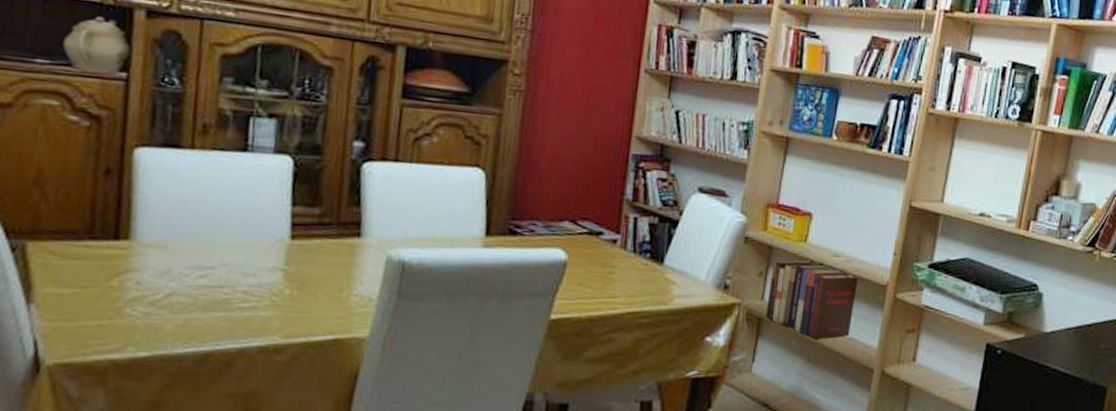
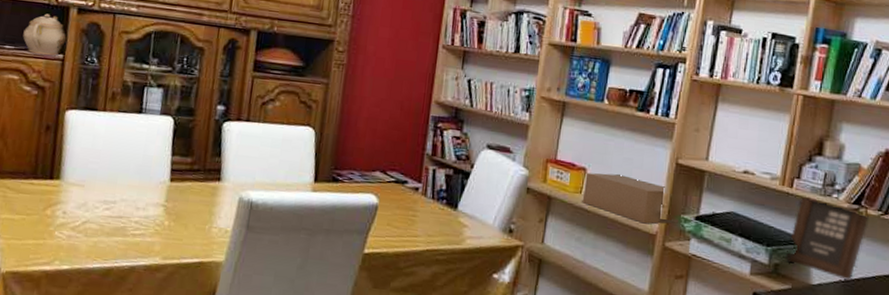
books: present [766,260,857,340] -> none [545,209,628,282]
decorative box: none [807,218,912,274] -> present [582,172,679,224]
picture frame: none [1019,240,1102,327] -> present [785,197,869,281]

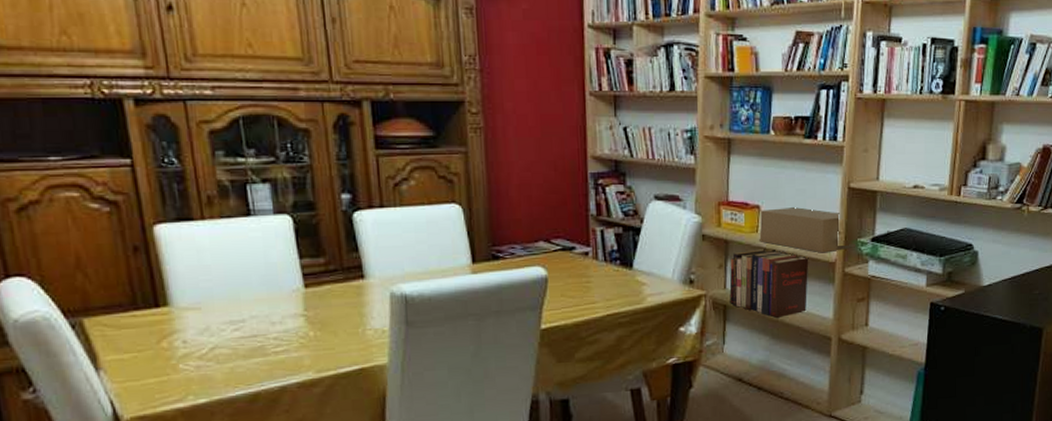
teapot: present [22,13,67,56] -> none [67,110,130,163]
books: none [545,209,628,282] -> present [729,249,808,318]
picture frame: present [785,197,869,281] -> none [957,203,1030,277]

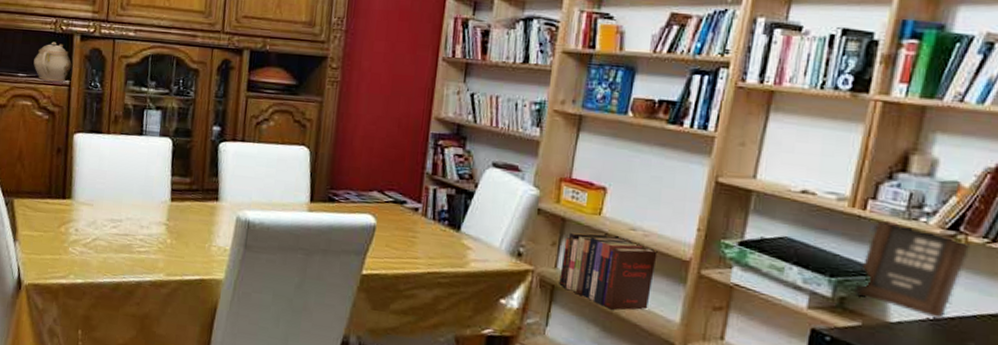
teapot: none [67,110,130,163] -> present [33,41,72,82]
decorative box: present [759,207,856,253] -> none [601,192,719,250]
picture frame: none [957,203,1030,277] -> present [854,221,969,319]

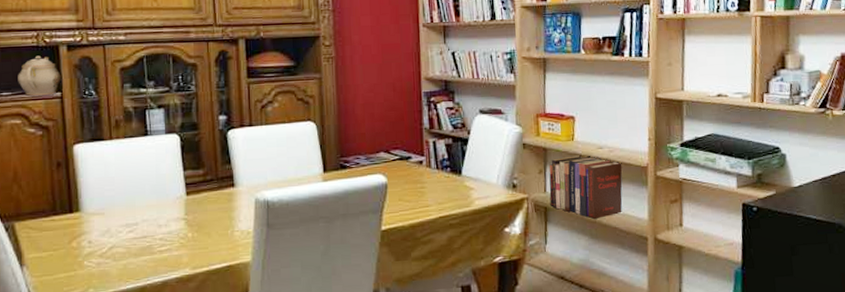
picture frame: present [854,221,969,319] -> none [766,109,835,178]

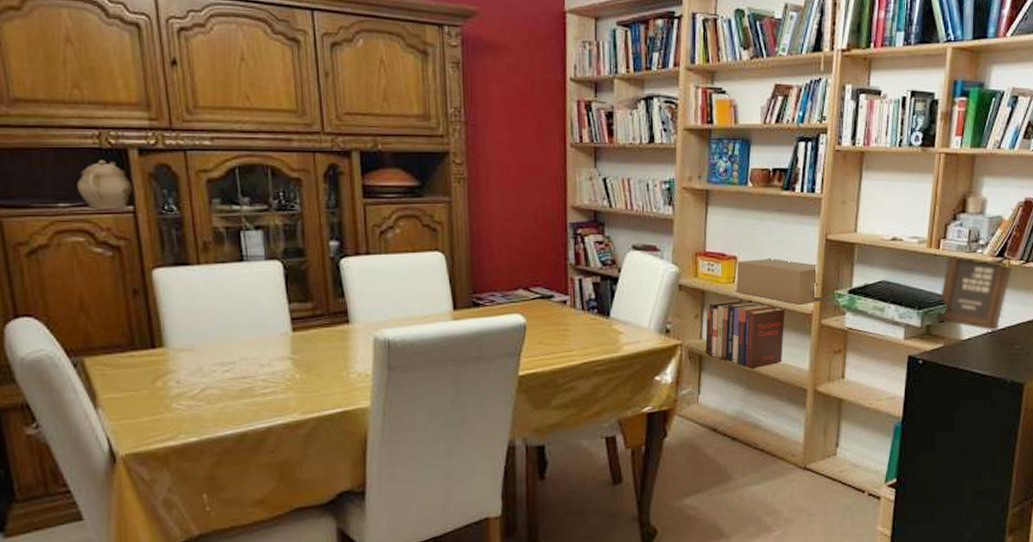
decorative box: none [574,117,667,158] -> present [736,259,833,305]
picture frame: none [766,109,835,178] -> present [936,257,1011,331]

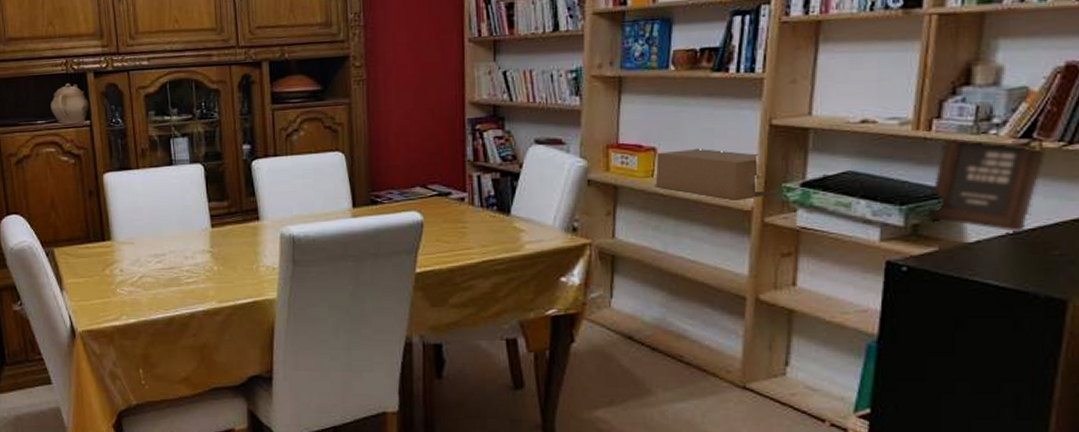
books: present [705,299,784,368] -> none [618,195,716,271]

